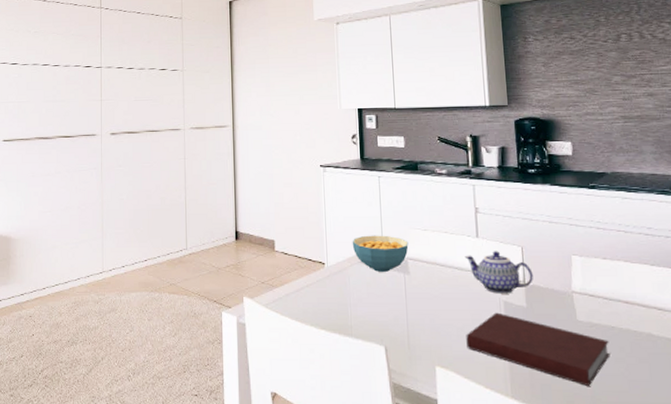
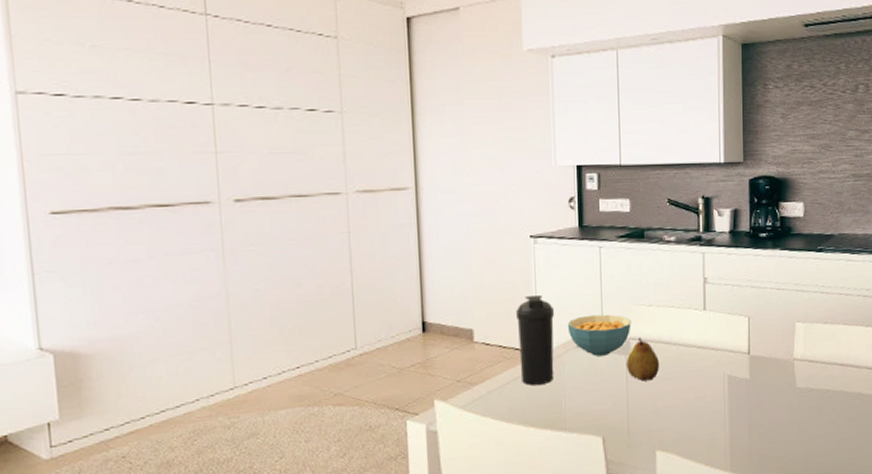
water bottle: none [309,215,341,292] -> present [516,295,555,385]
fruit: none [405,258,437,299] -> present [627,337,660,382]
teapot: present [464,251,533,294] -> none [691,323,758,368]
notebook: present [466,312,610,386] -> none [688,387,823,450]

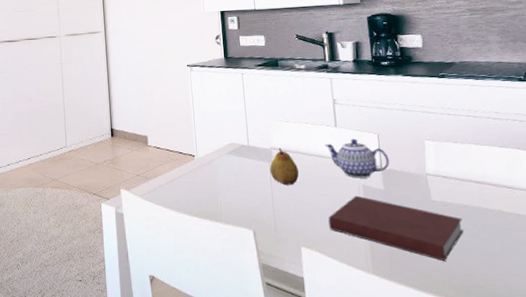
water bottle: present [516,295,555,385] -> none [179,111,211,182]
cereal bowl: present [567,314,631,356] -> none [219,127,272,162]
notebook: none [688,387,823,450] -> present [328,195,464,261]
teapot: none [691,323,758,368] -> present [324,138,390,178]

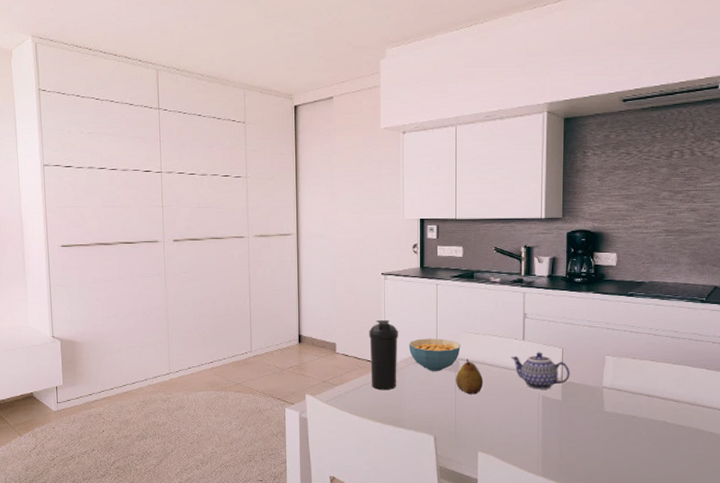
water bottle: none [179,111,211,182] -> present [369,320,399,390]
cereal bowl: none [219,127,272,162] -> present [409,338,461,371]
notebook: present [328,195,464,261] -> none [506,405,629,465]

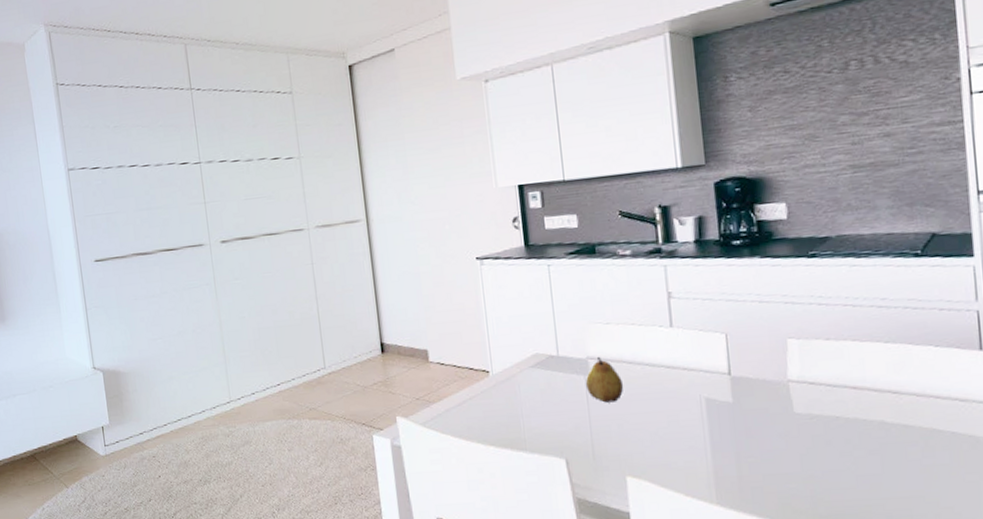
water bottle: present [369,320,399,390] -> none [468,316,510,405]
cereal bowl: present [409,338,461,371] -> none [520,333,589,376]
teapot: present [511,352,570,389] -> none [656,341,741,390]

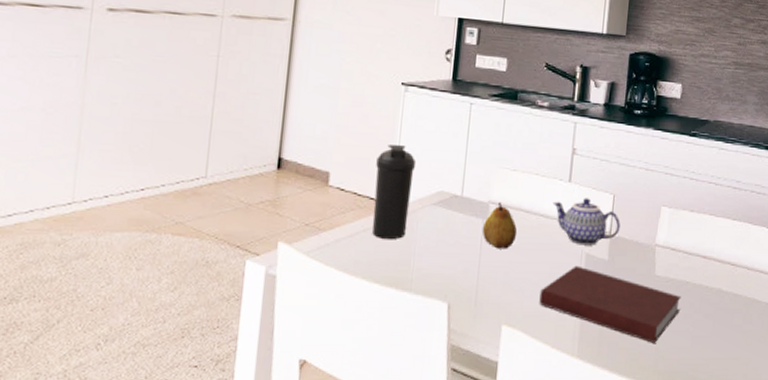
water bottle: none [468,316,510,405] -> present [372,145,417,239]
teapot: none [656,341,741,390] -> present [553,198,621,246]
notebook: none [661,411,834,485] -> present [539,265,681,343]

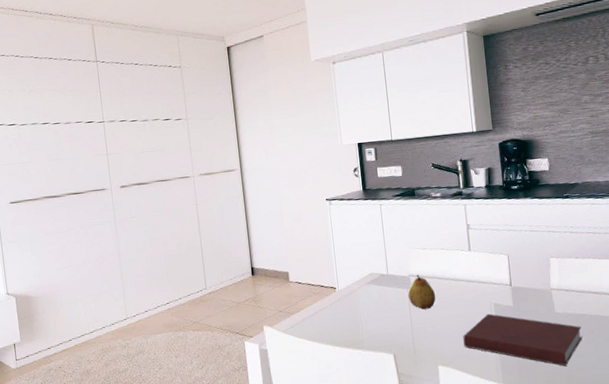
water bottle: present [372,145,417,239] -> none [319,244,352,314]
teapot: present [553,198,621,246] -> none [459,261,518,298]

